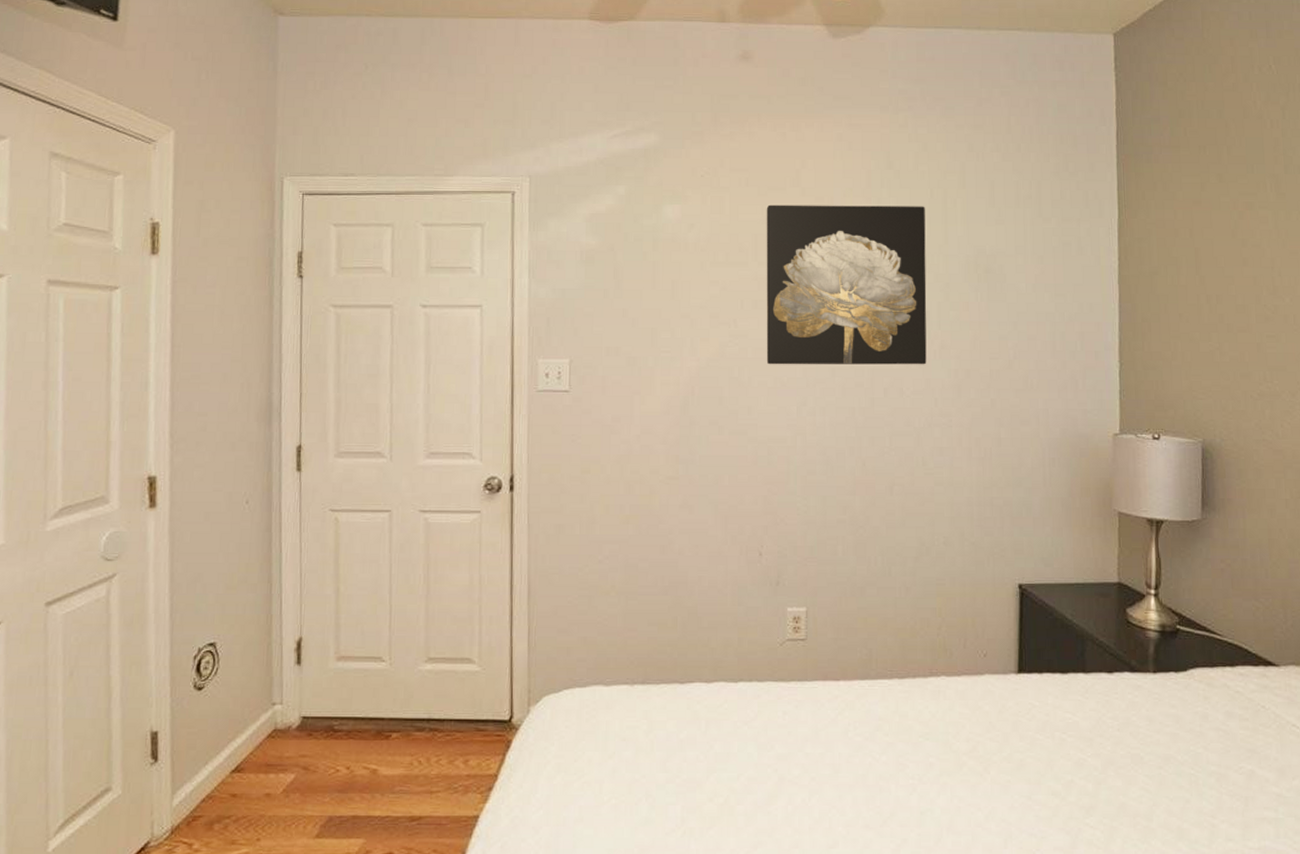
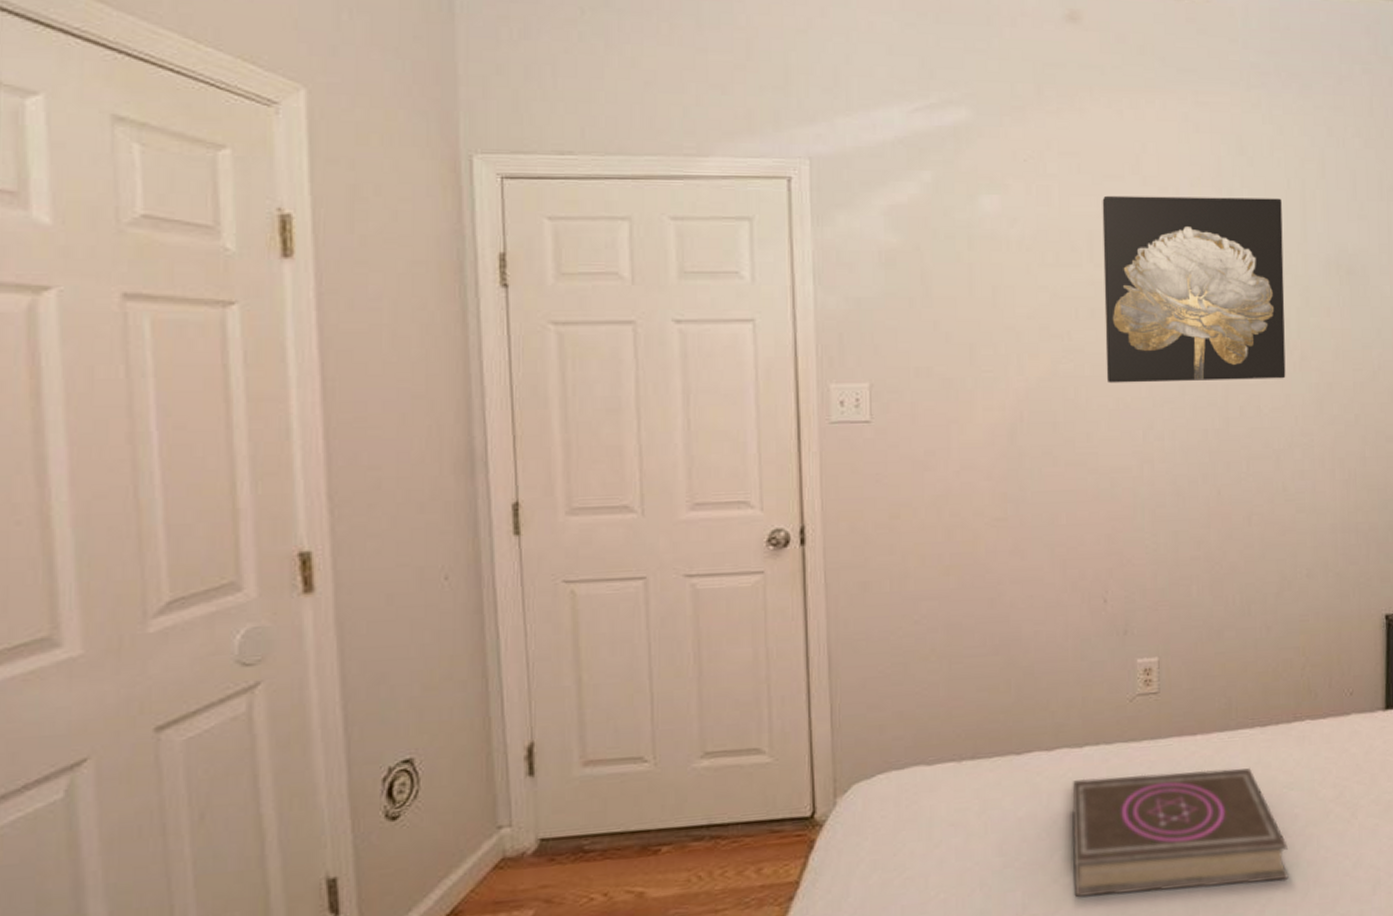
book: none [727,710,923,823] -> present [1072,767,1289,898]

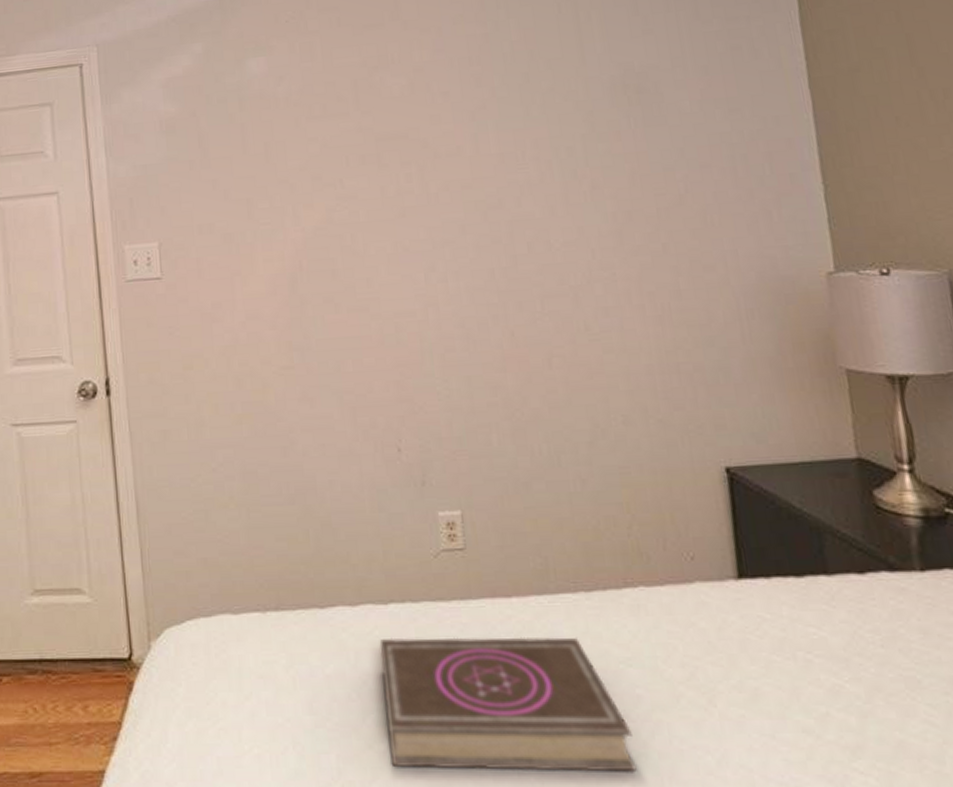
wall art: present [1102,195,1286,383] -> none [364,24,576,228]

